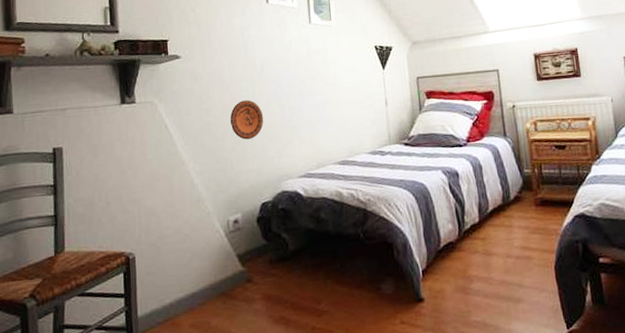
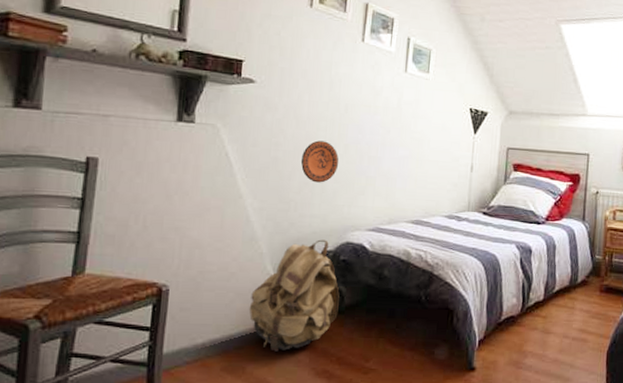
backpack: none [205,191,285,304] -> present [249,239,340,352]

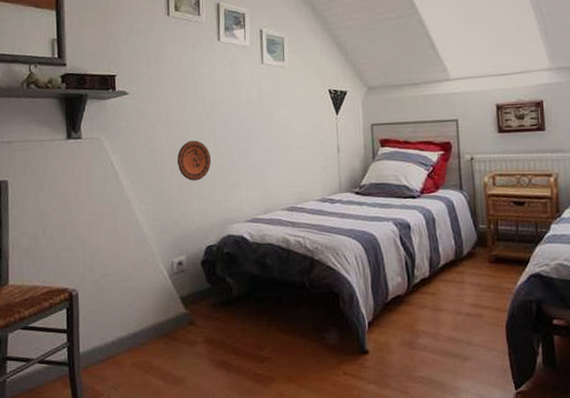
backpack: present [249,239,340,352] -> none [148,234,228,346]

